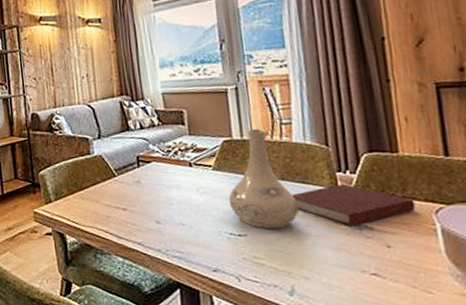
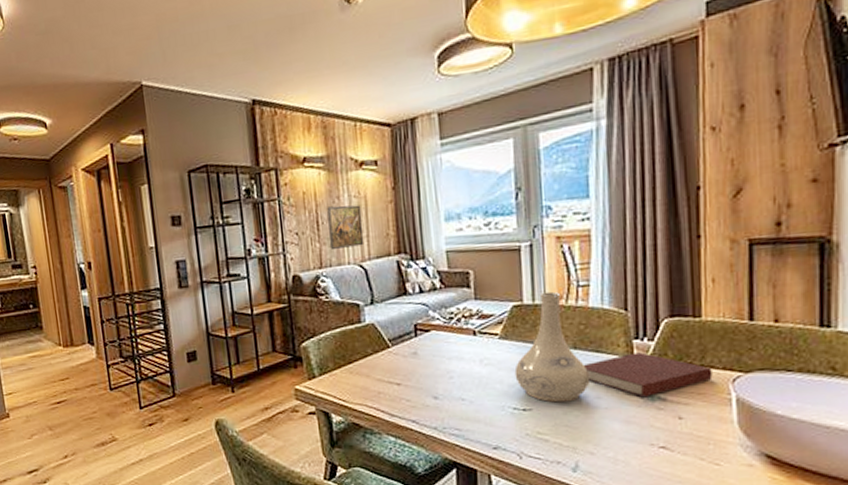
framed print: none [60,55,92,93] -> present [327,205,364,251]

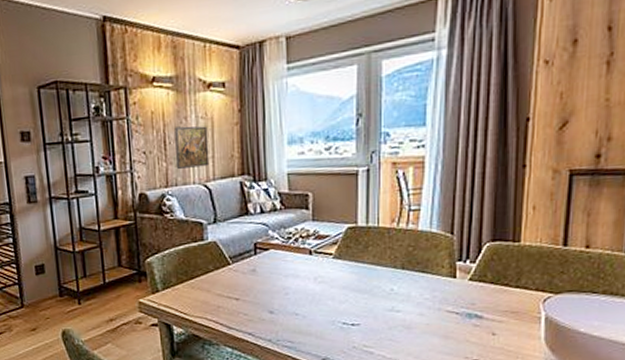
vase: present [514,291,591,403] -> none [346,214,415,319]
notebook: present [583,352,713,398] -> none [409,273,526,315]

